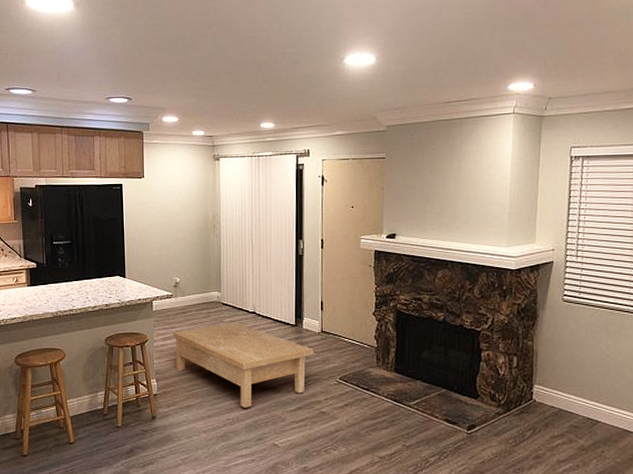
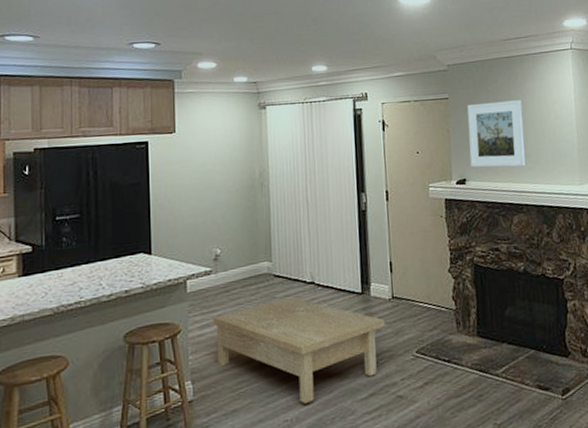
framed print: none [401,162,457,226] -> present [467,100,526,168]

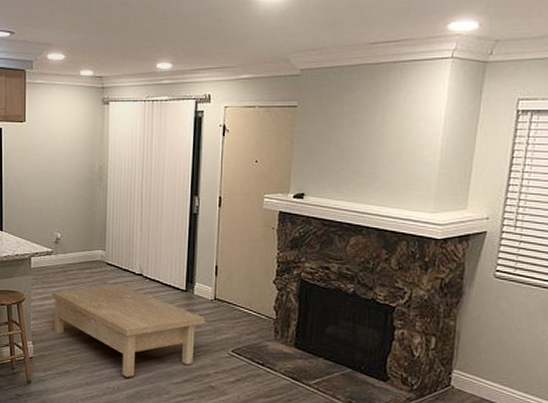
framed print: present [467,100,526,168] -> none [311,113,380,187]

